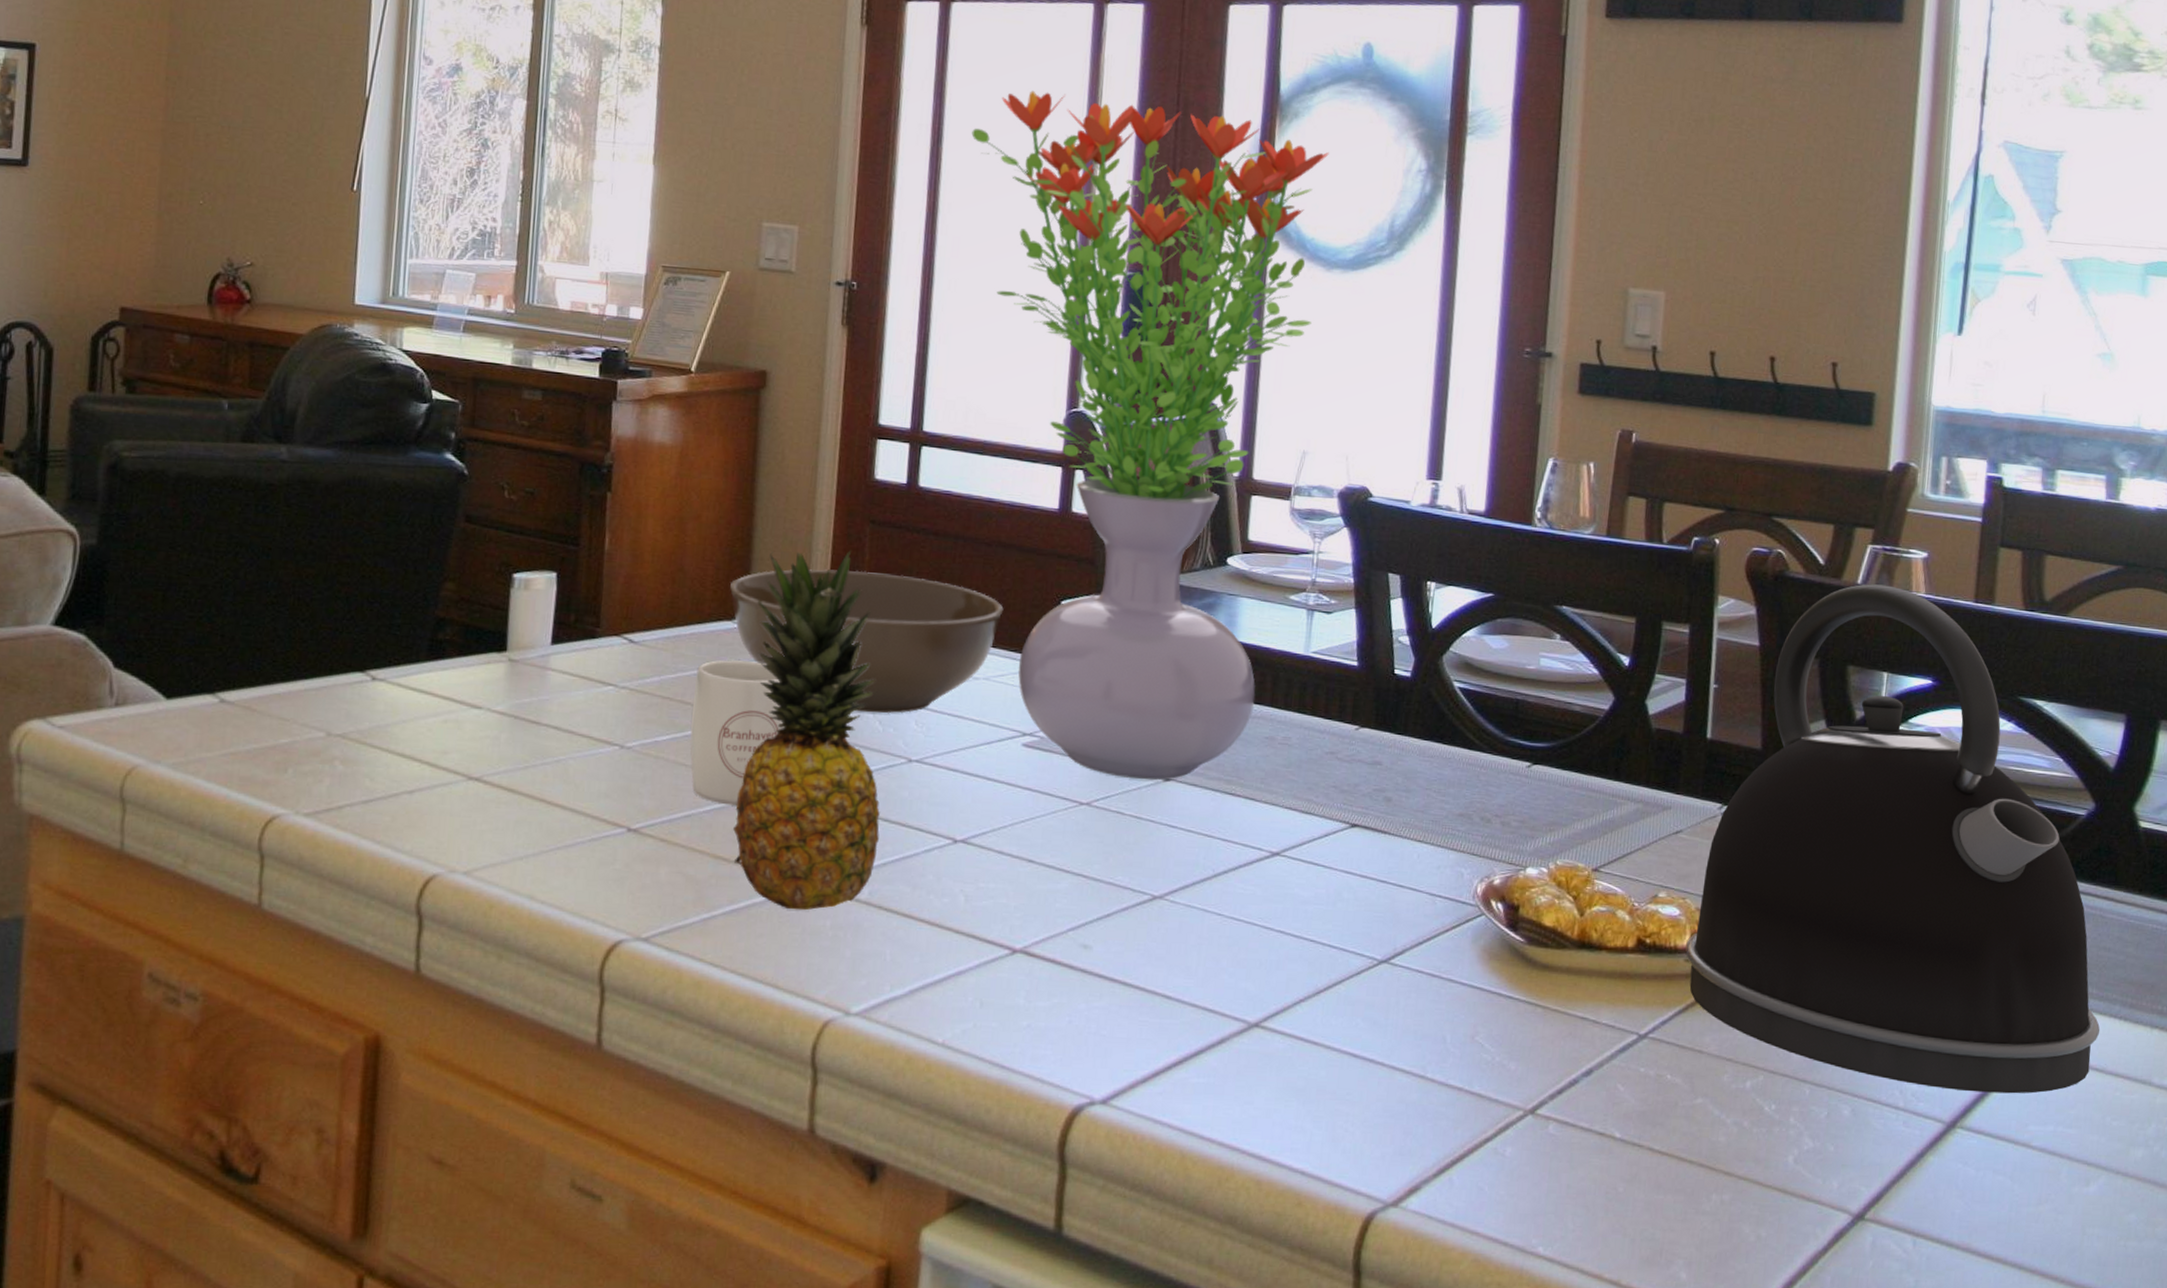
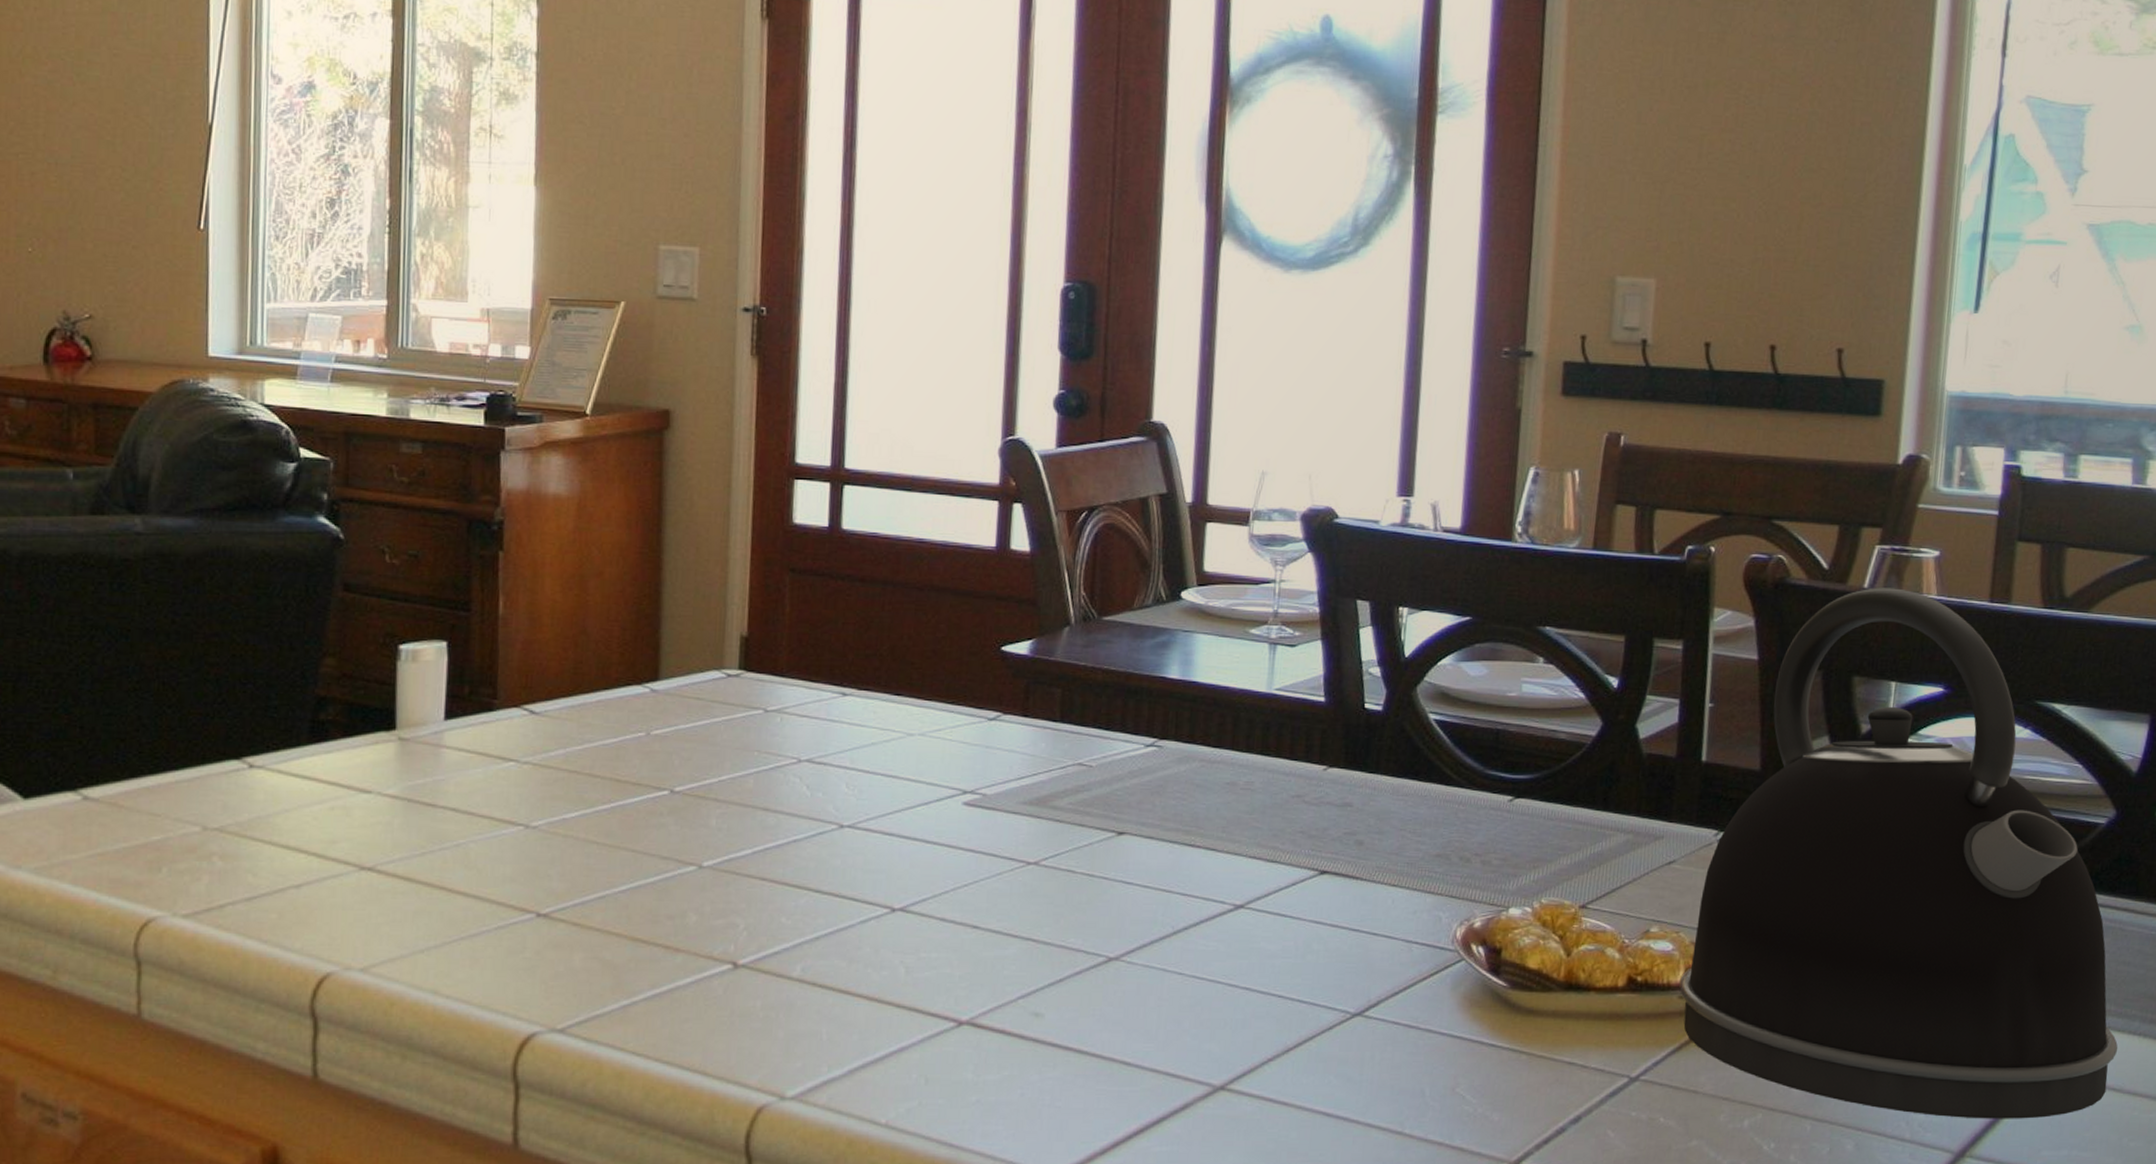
mug: present [690,660,785,806] -> none [601,727,704,884]
bowl: present [729,569,1004,713] -> none [637,624,939,777]
fruit: present [733,549,880,911] -> none [652,601,811,992]
flower arrangement: present [971,90,1329,780] -> none [888,84,1285,834]

